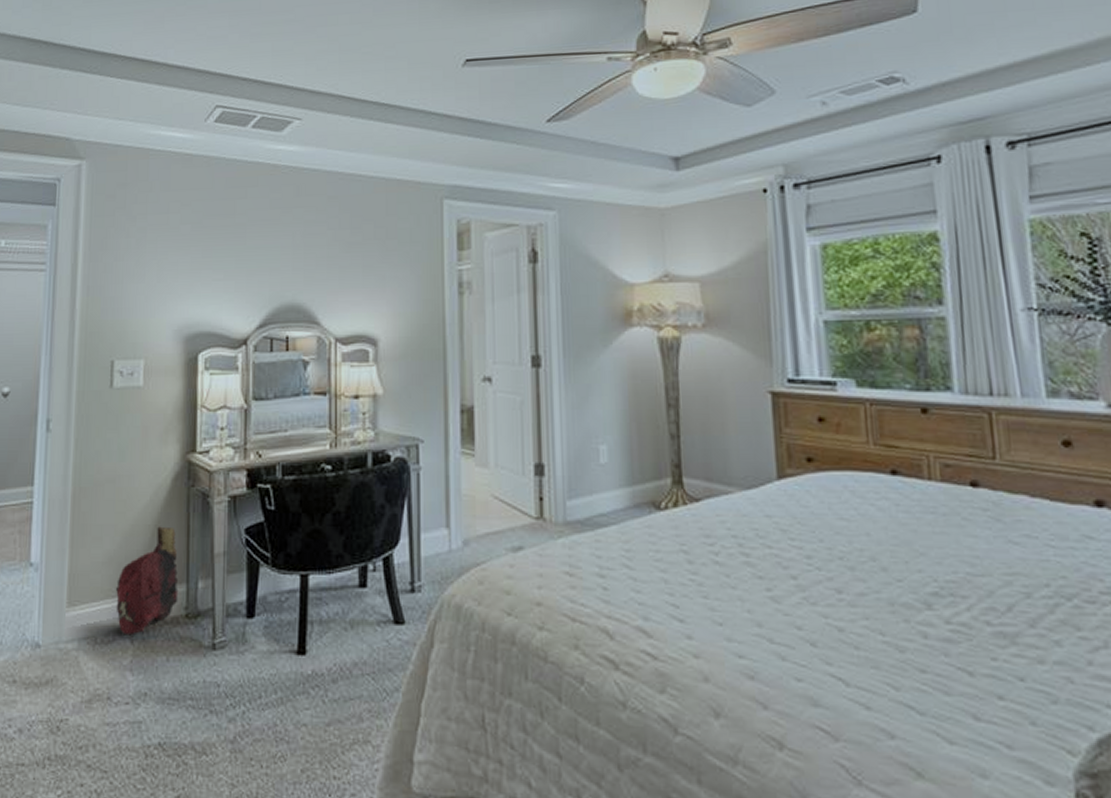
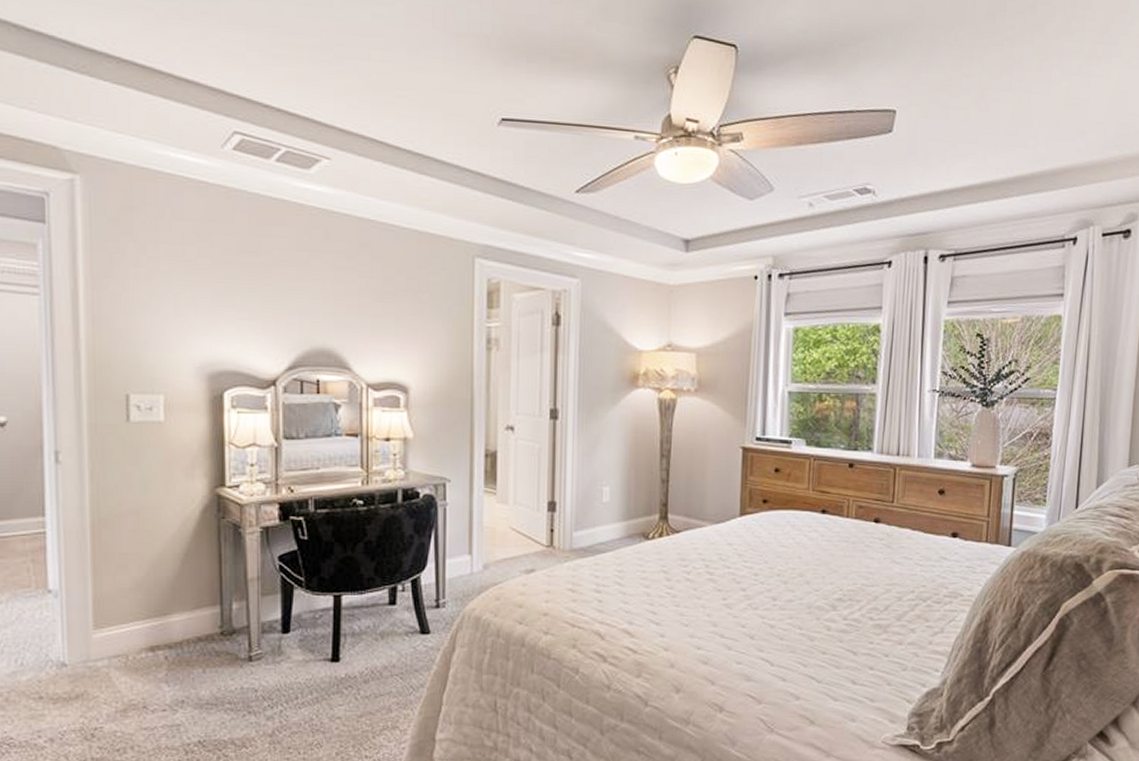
baseball cap: present [115,526,179,637] -> none [145,554,213,654]

